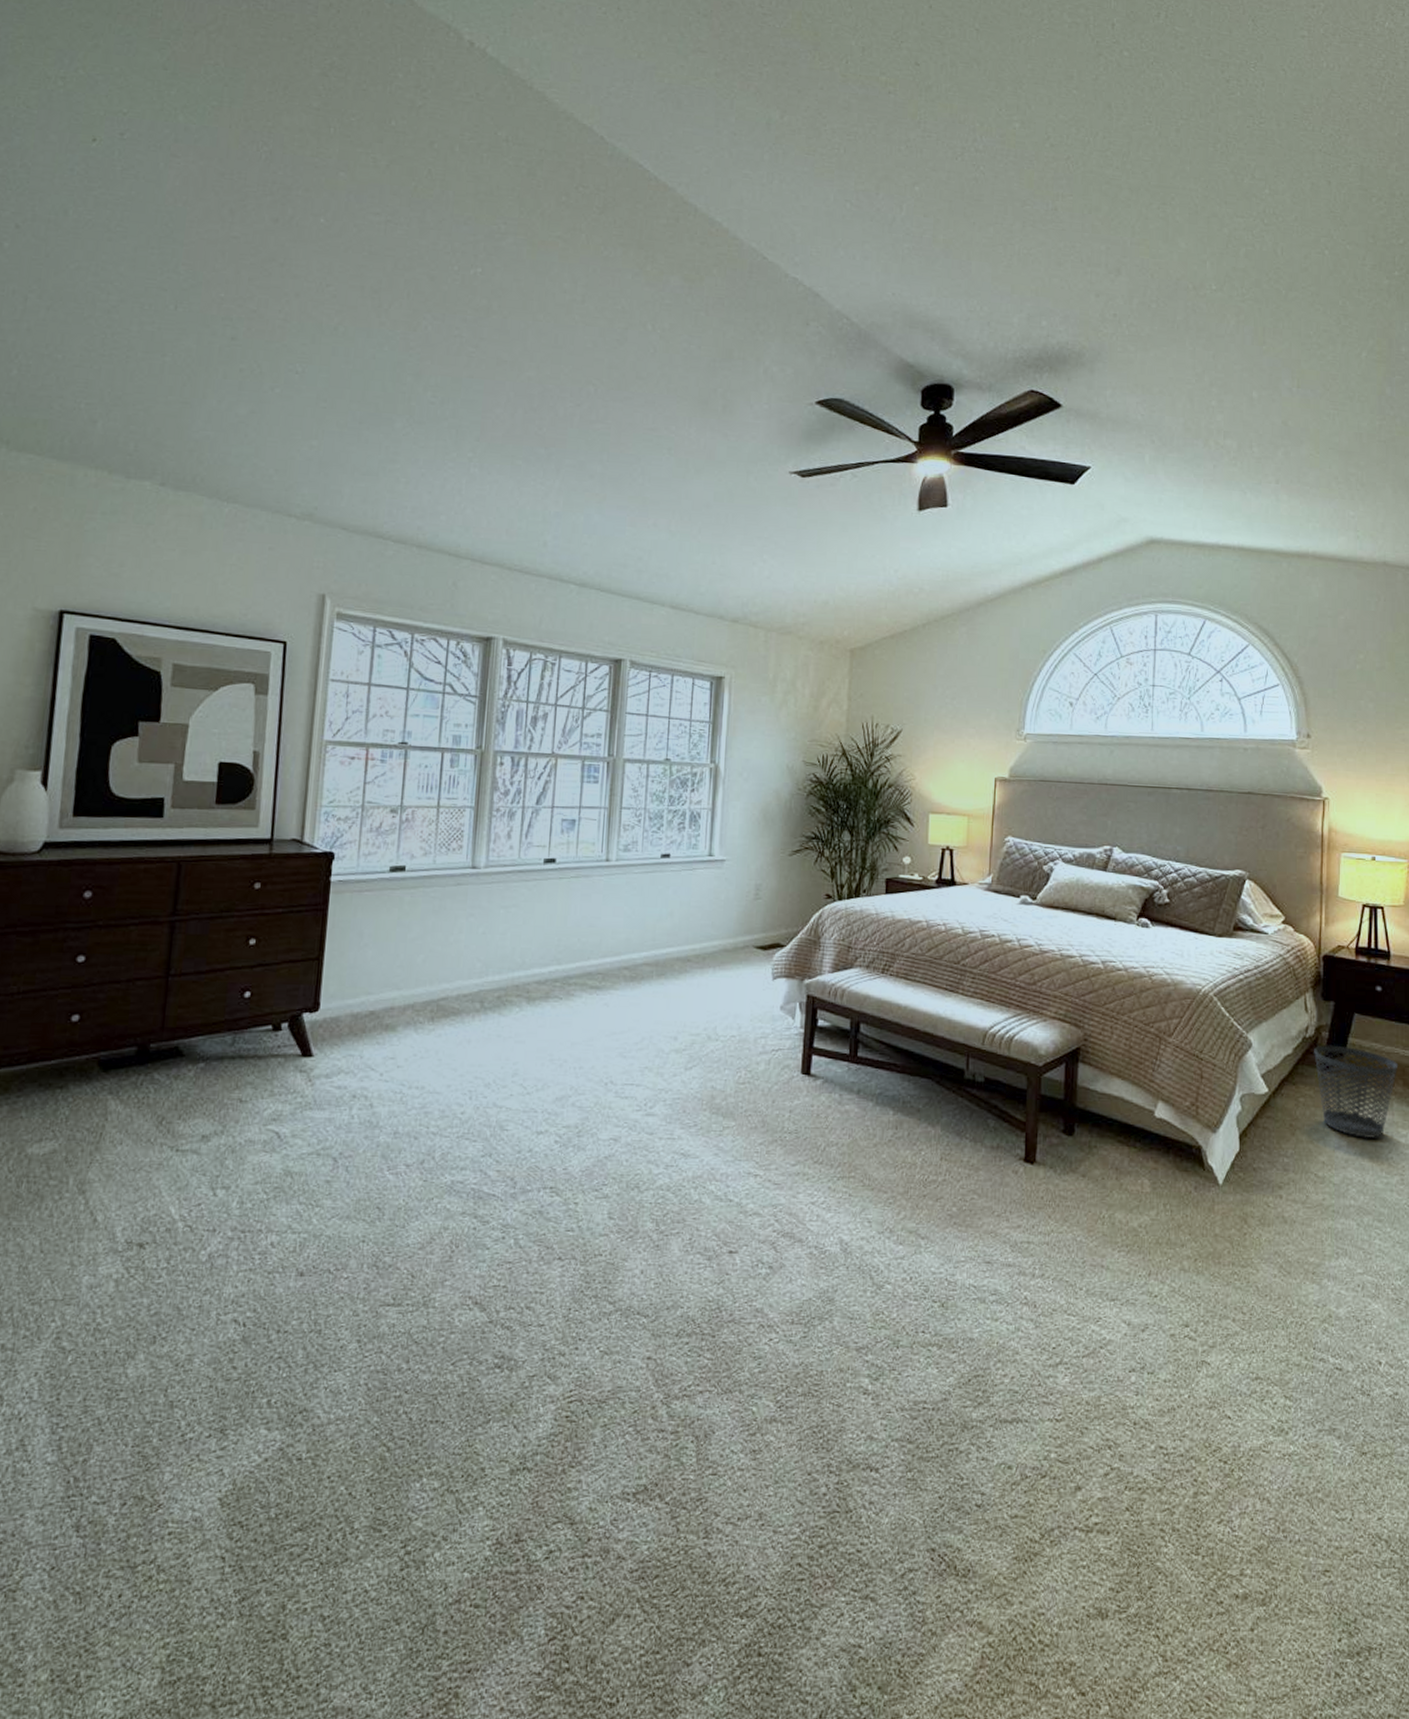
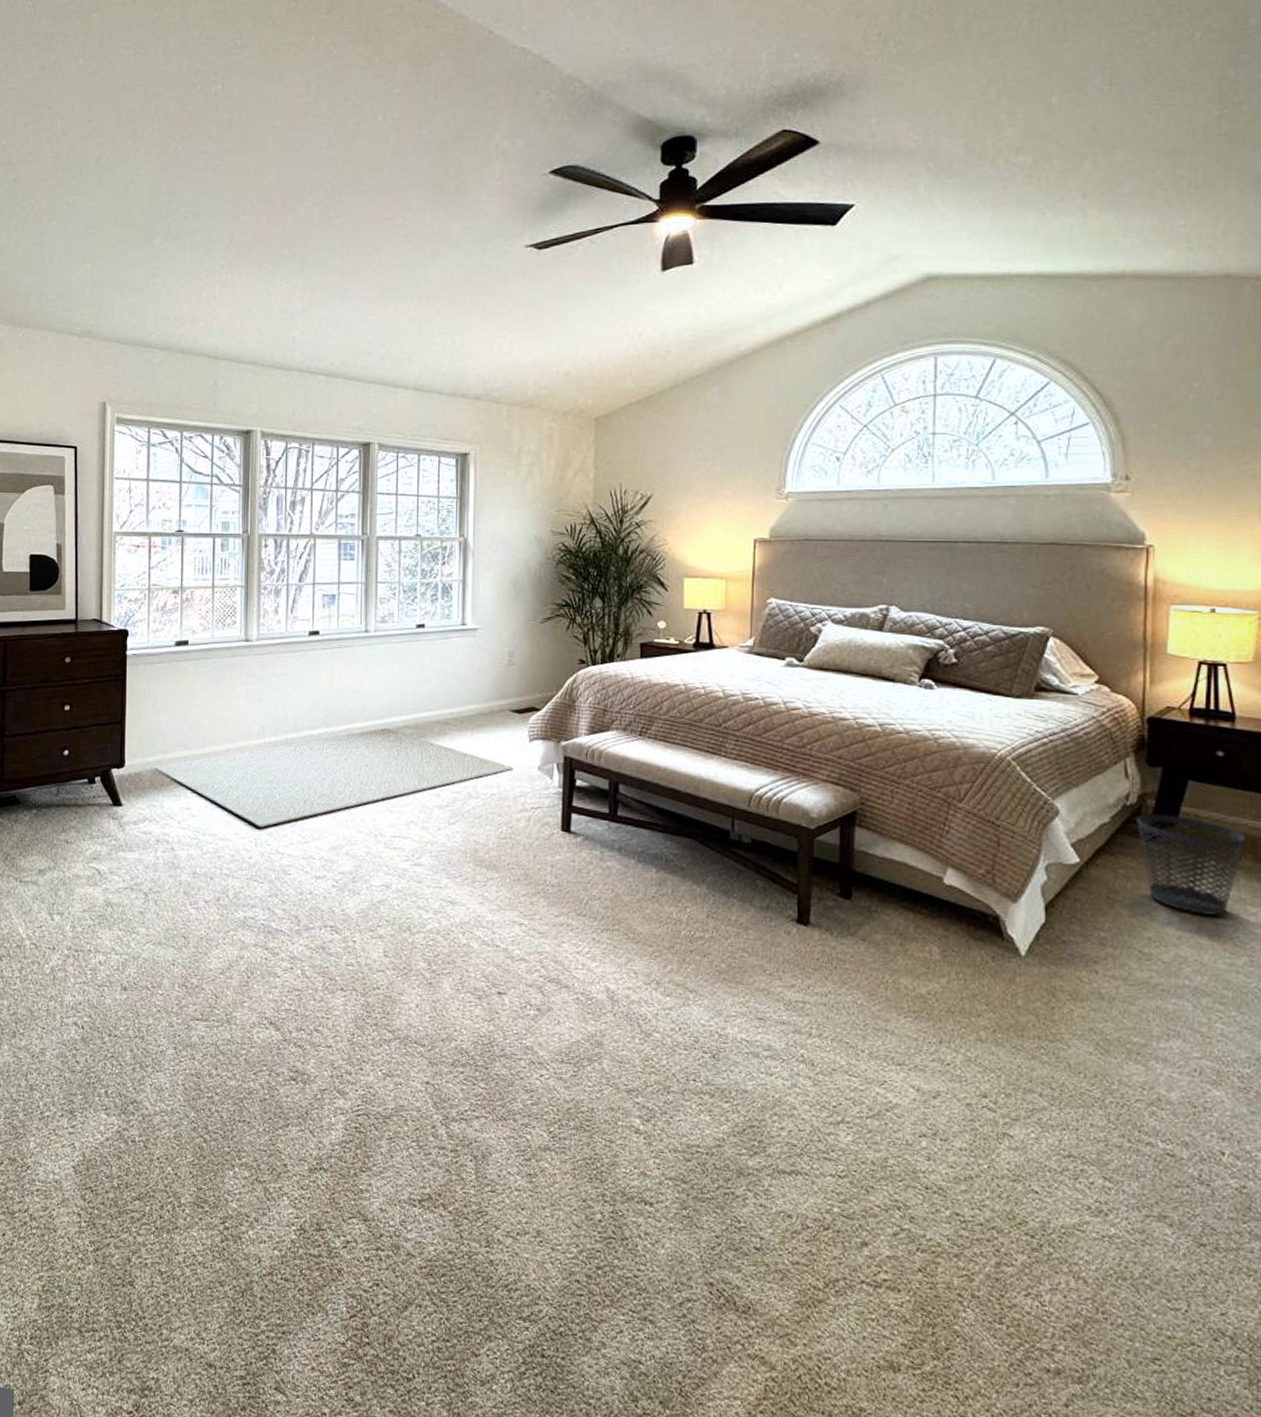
rug: none [355,965,755,1078] -> present [154,728,513,827]

